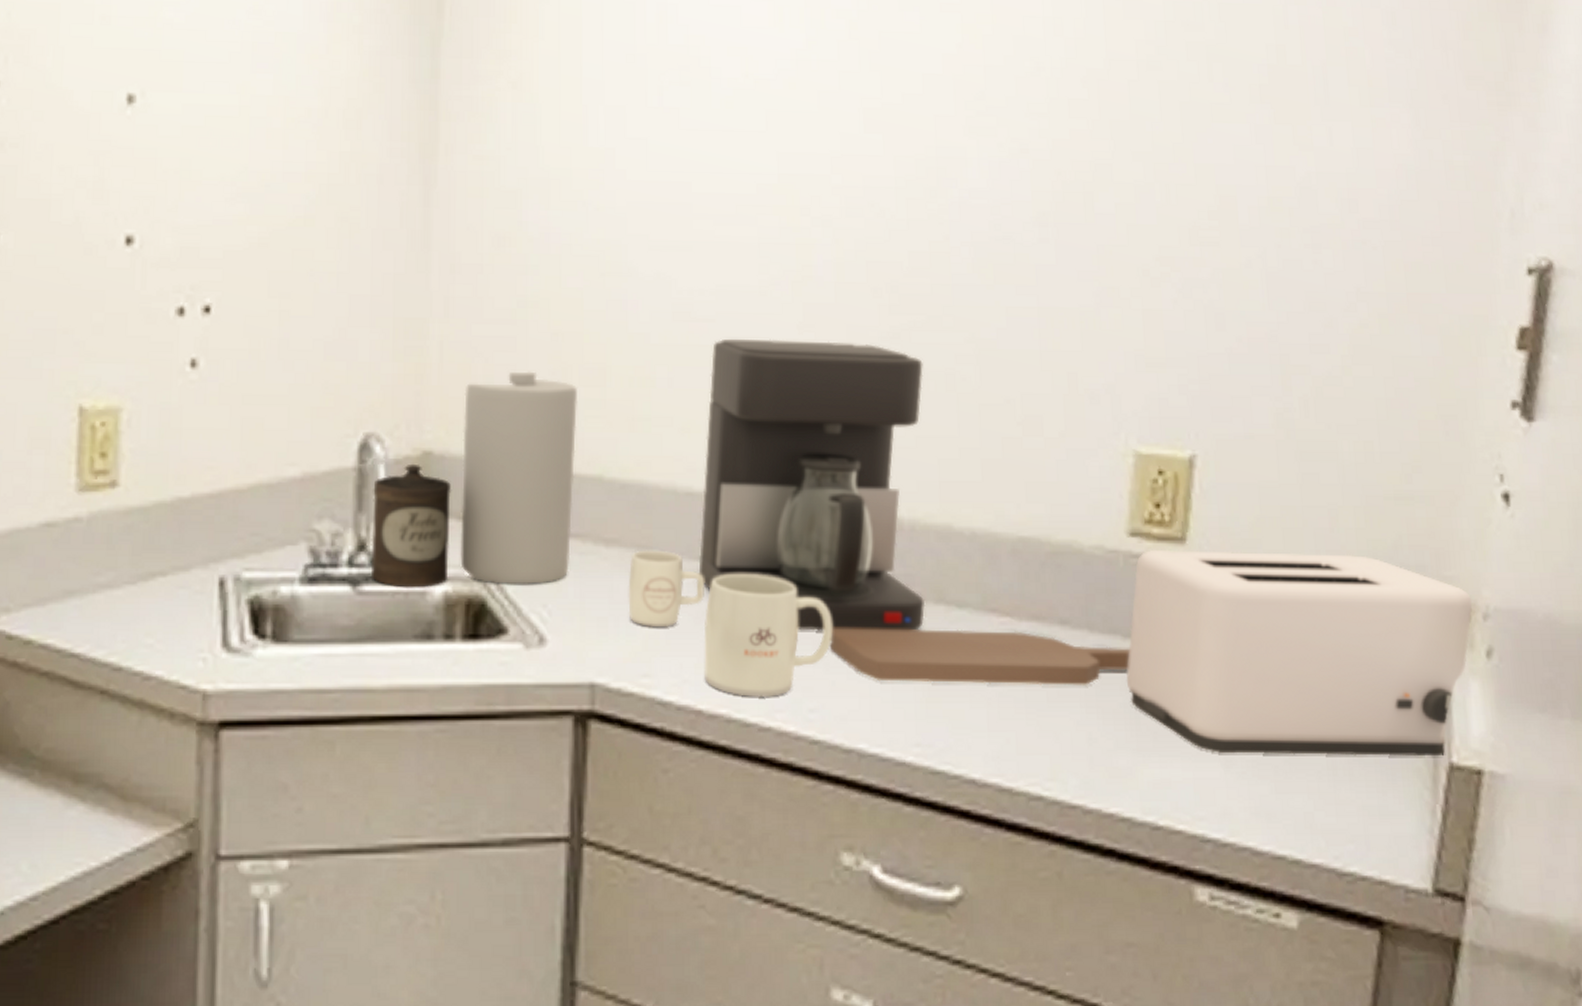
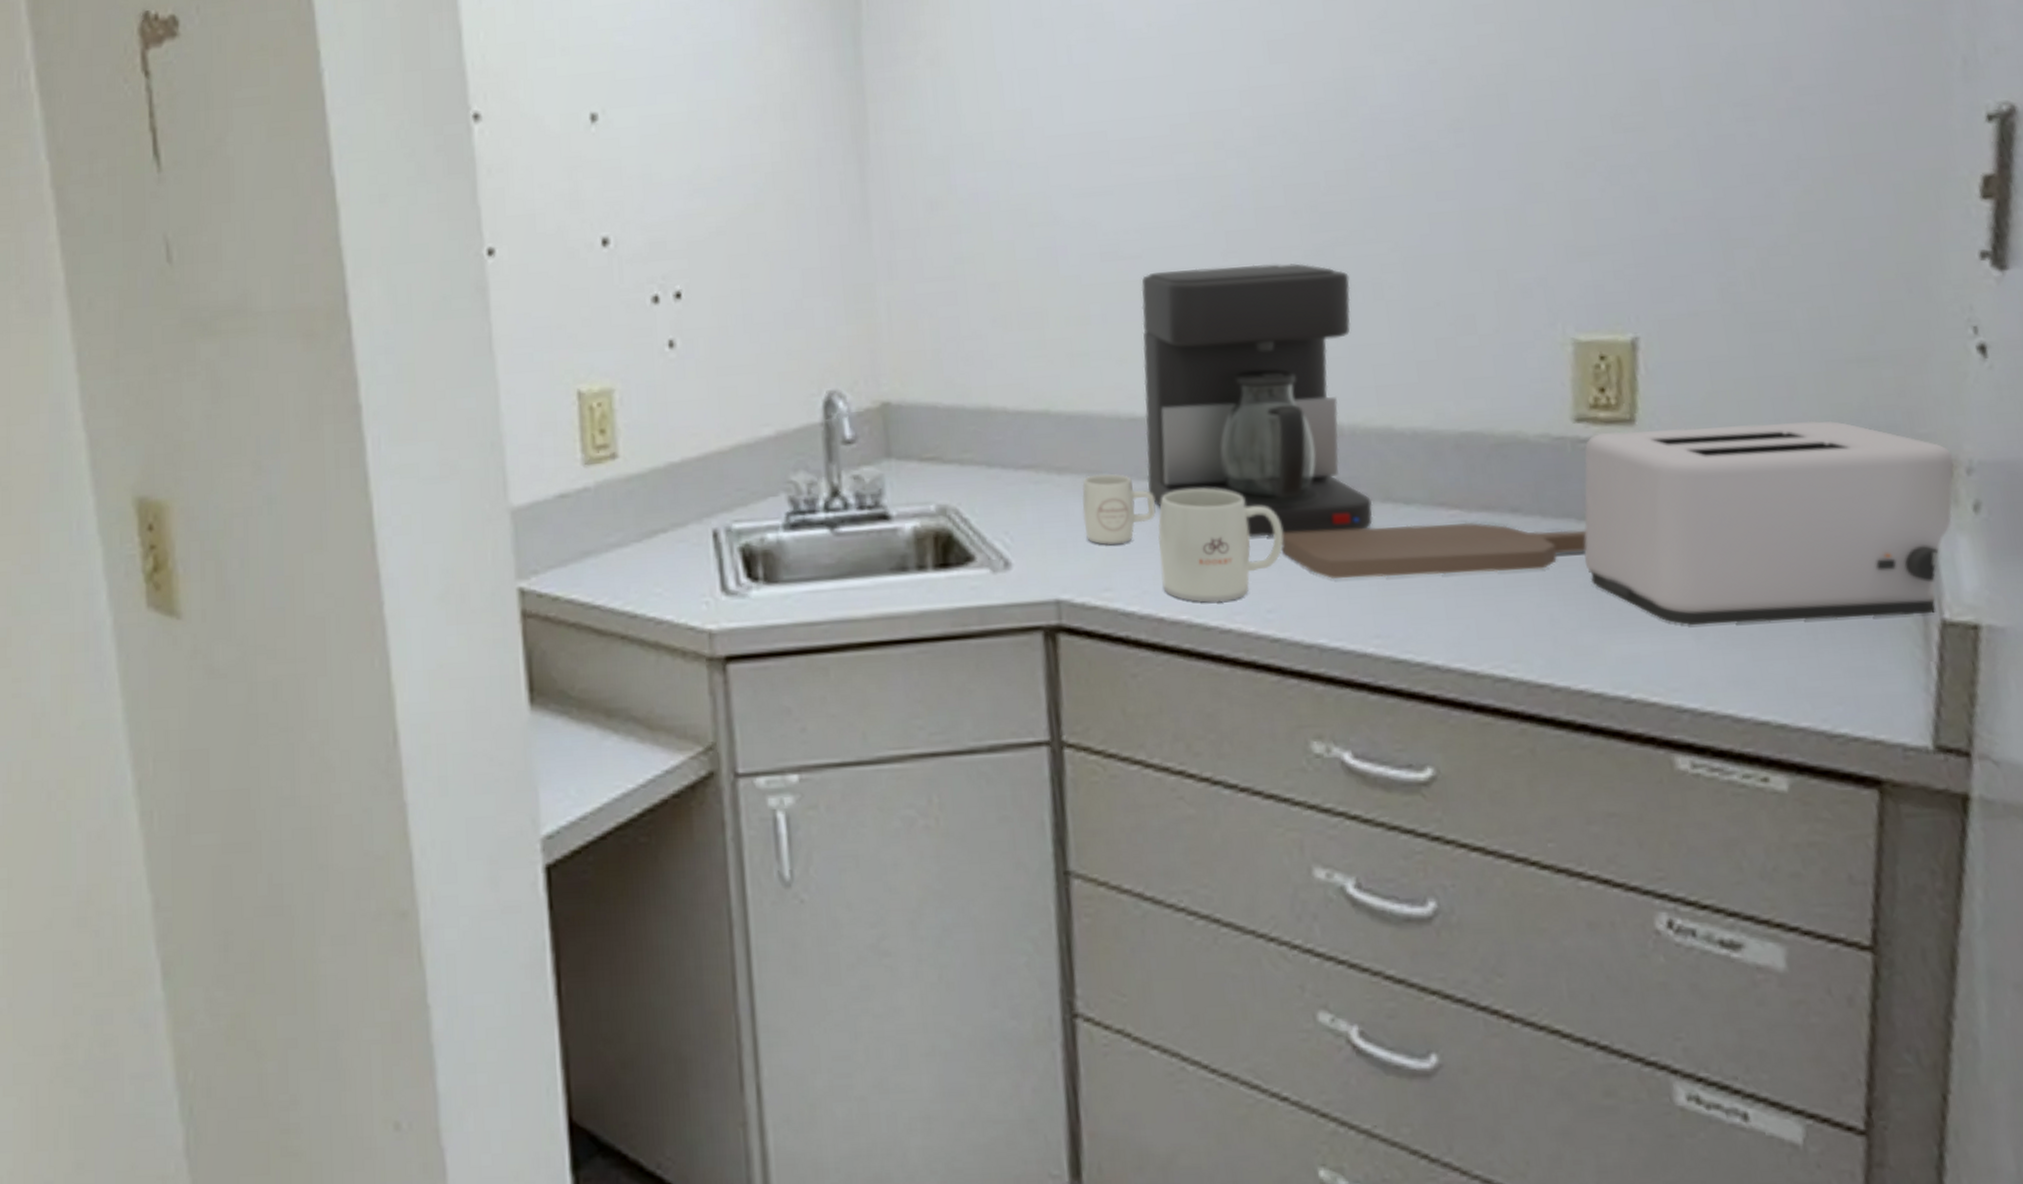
canister: present [371,463,452,587] -> none [840,414,915,526]
paper towel holder: present [460,371,577,584] -> none [914,321,1026,517]

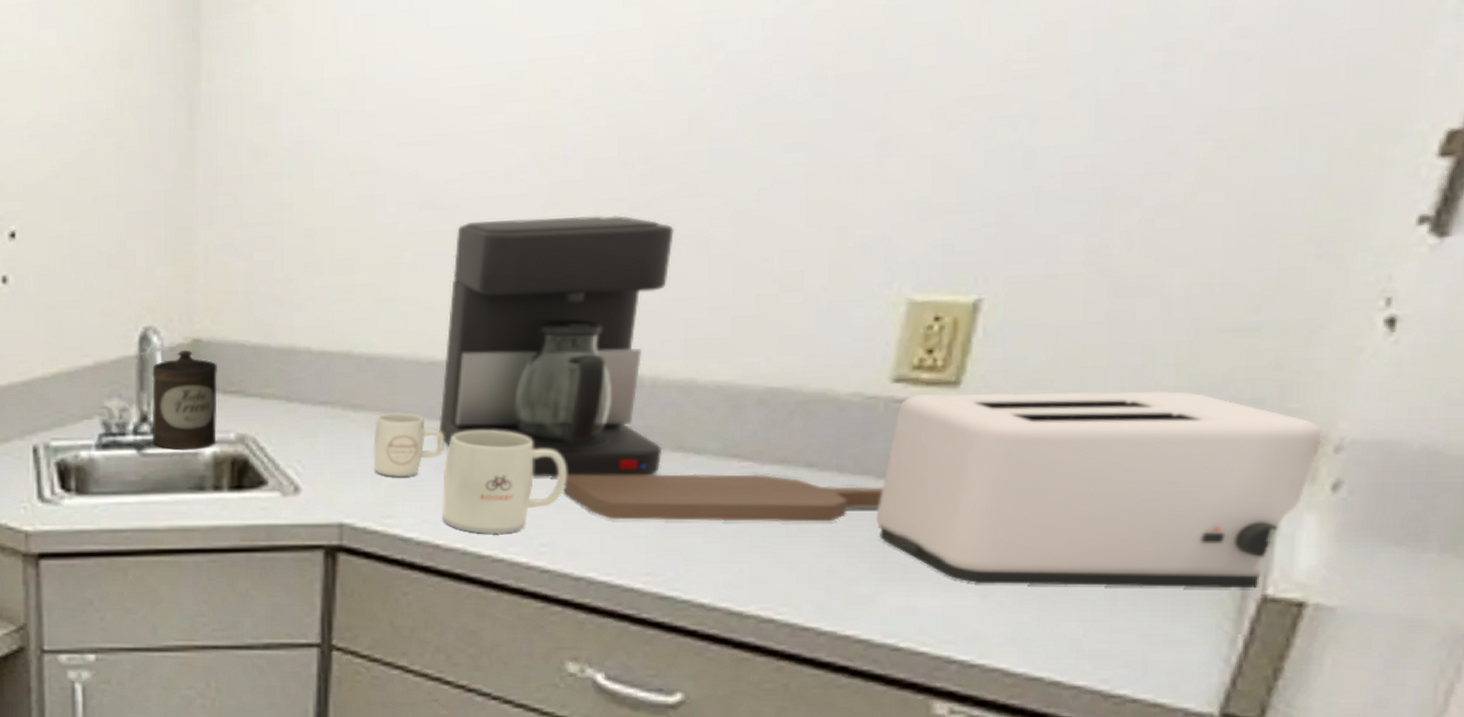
canister: none [840,414,915,526] -> present [151,349,218,449]

